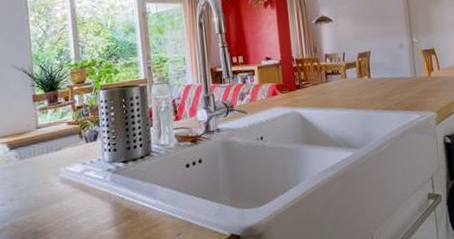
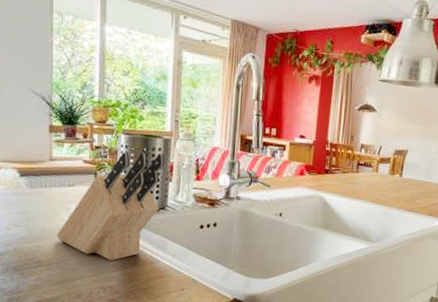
knife block: none [49,102,145,219] -> present [56,152,164,261]

